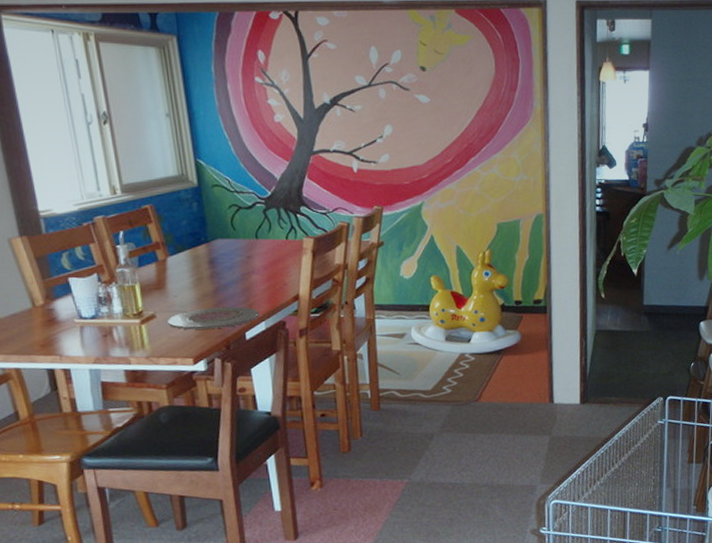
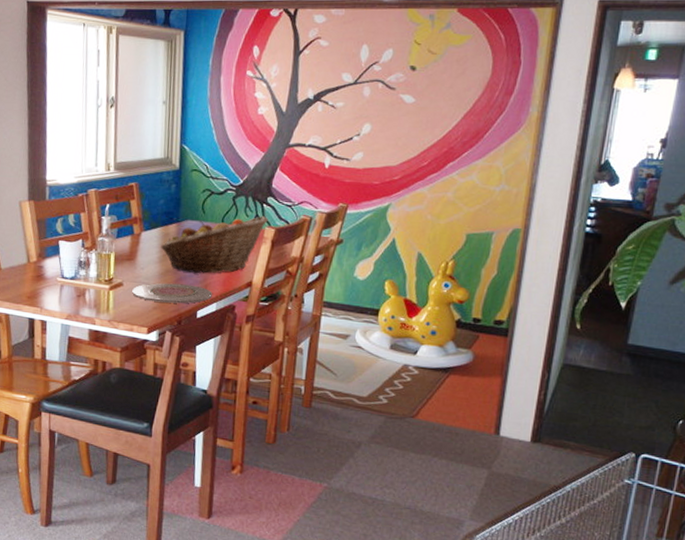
fruit basket: none [192,227,305,295] -> present [161,216,268,274]

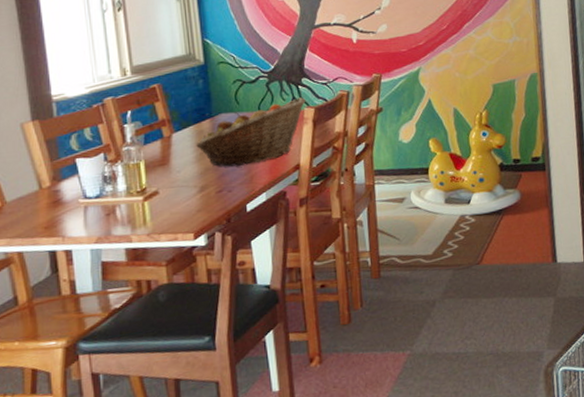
plate: present [132,283,212,304] -> none [170,178,260,205]

